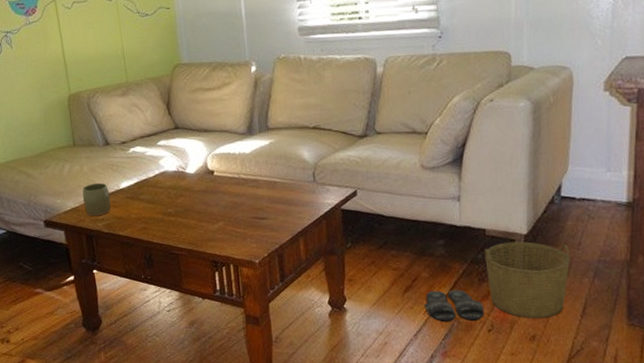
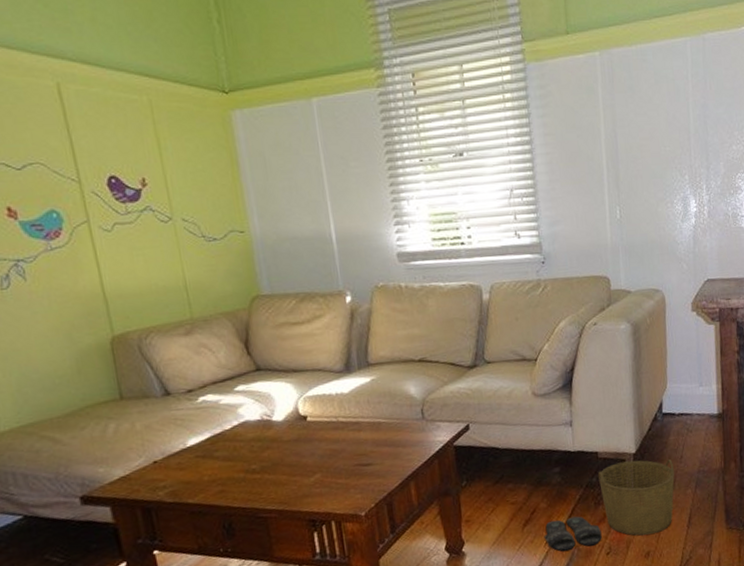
mug: present [82,182,111,217] -> none [134,442,176,485]

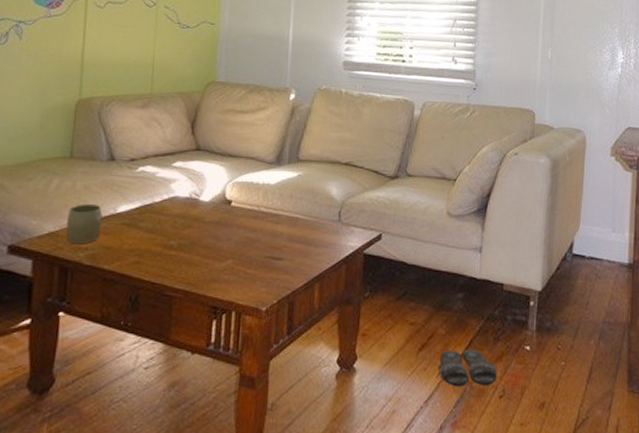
mug: none [134,442,176,485] -> present [66,203,103,244]
basket: present [597,459,675,536] -> none [500,299,580,384]

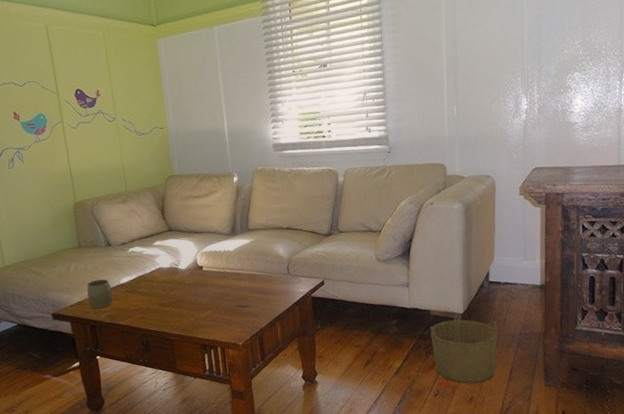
slippers: present [437,349,497,385] -> none [382,361,431,389]
basket: none [500,299,580,384] -> present [429,319,499,384]

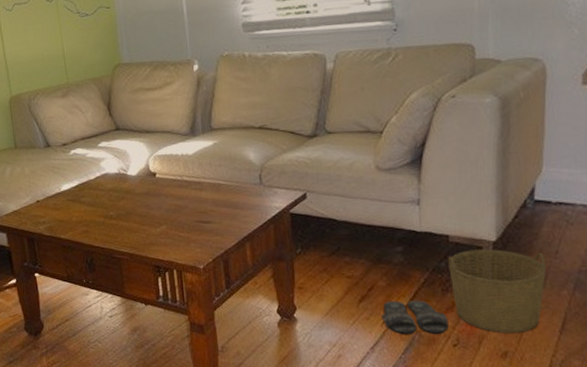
mug: present [86,279,113,309] -> none [23,185,53,219]
slippers: none [382,361,431,389] -> present [381,300,449,334]

